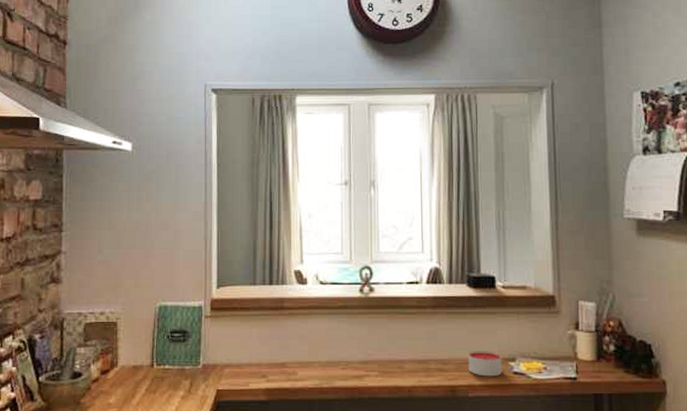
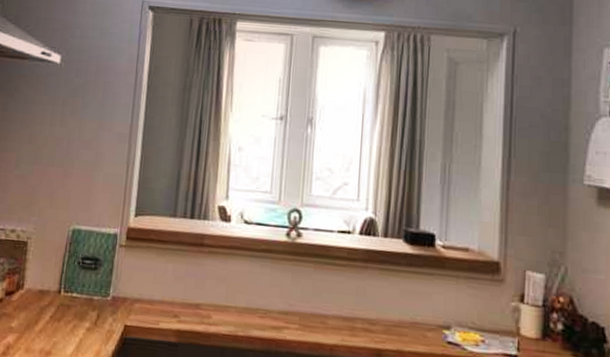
candle: present [468,351,502,377] -> none [397,313,436,345]

